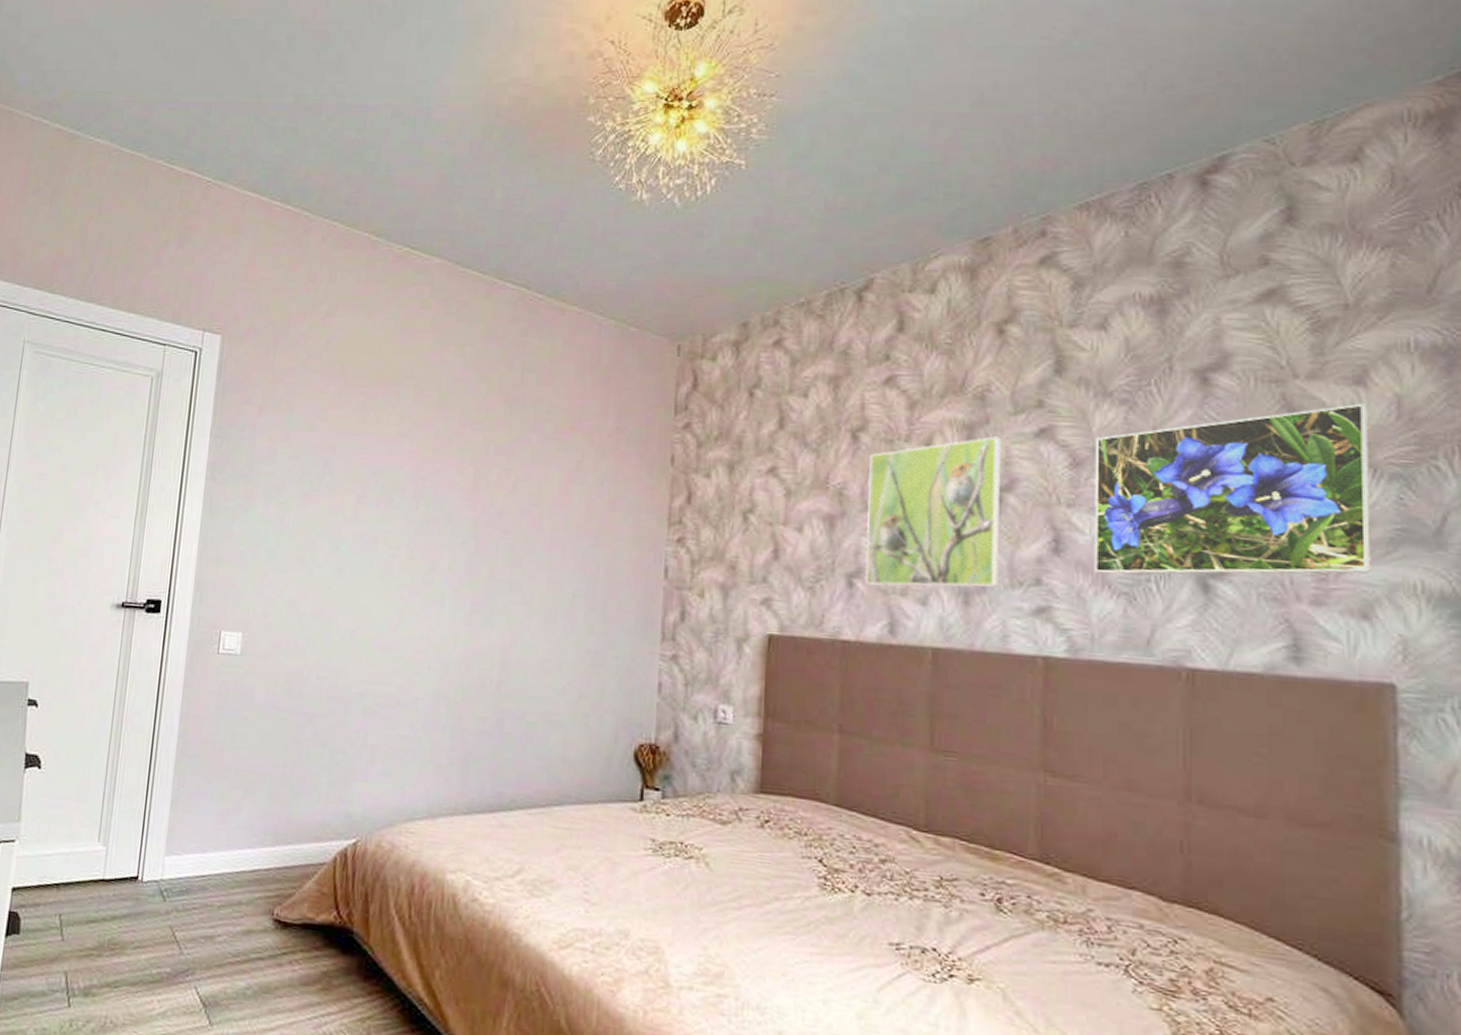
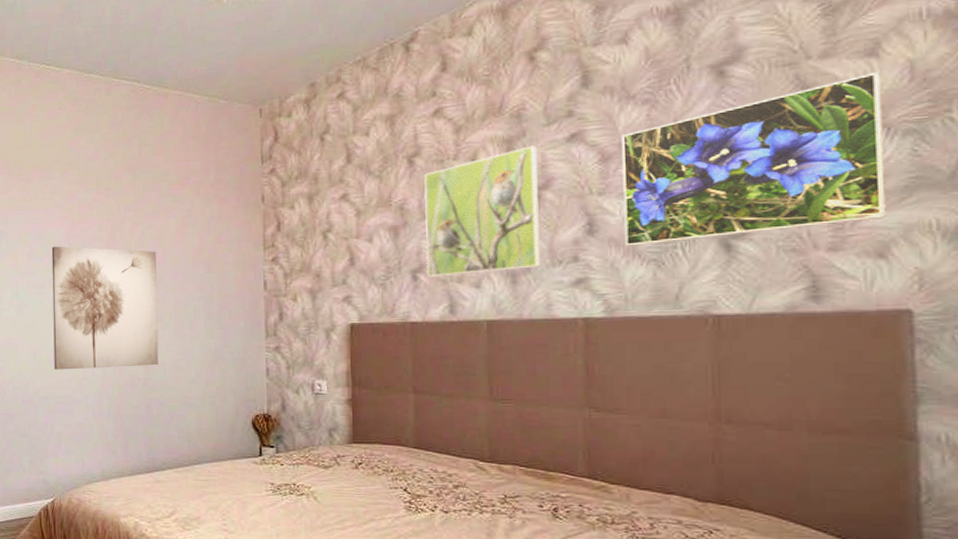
wall art: none [377,488,530,665] -> present [51,246,159,370]

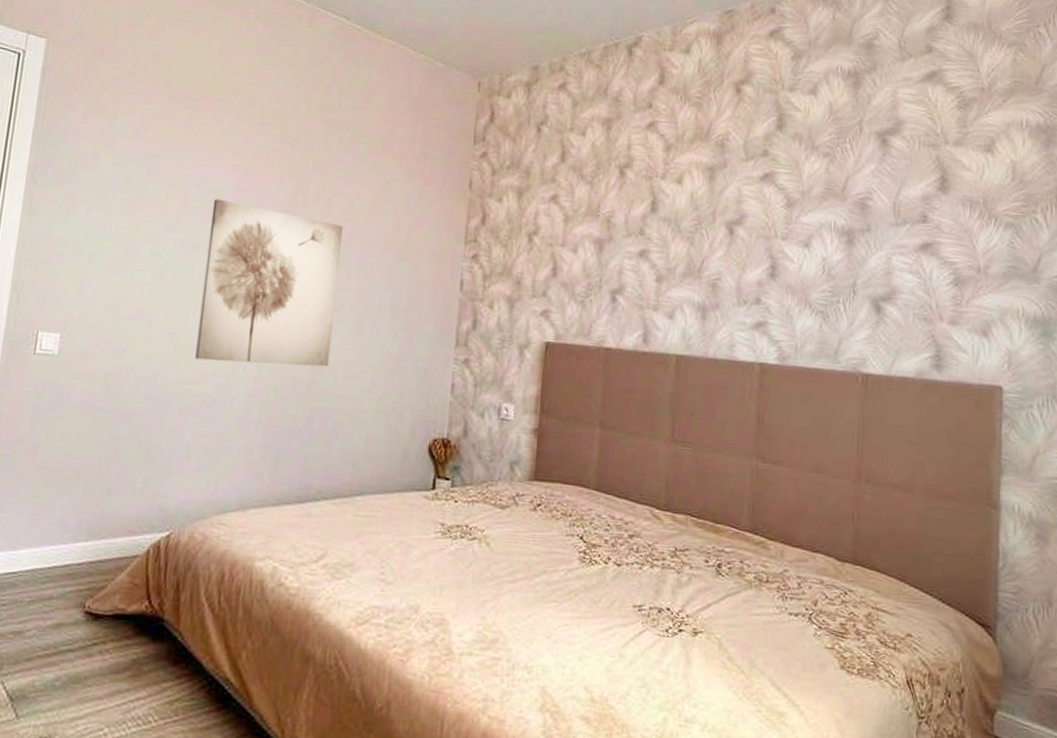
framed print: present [424,145,541,278] -> none [626,178,736,305]
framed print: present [621,72,887,246] -> none [800,167,993,300]

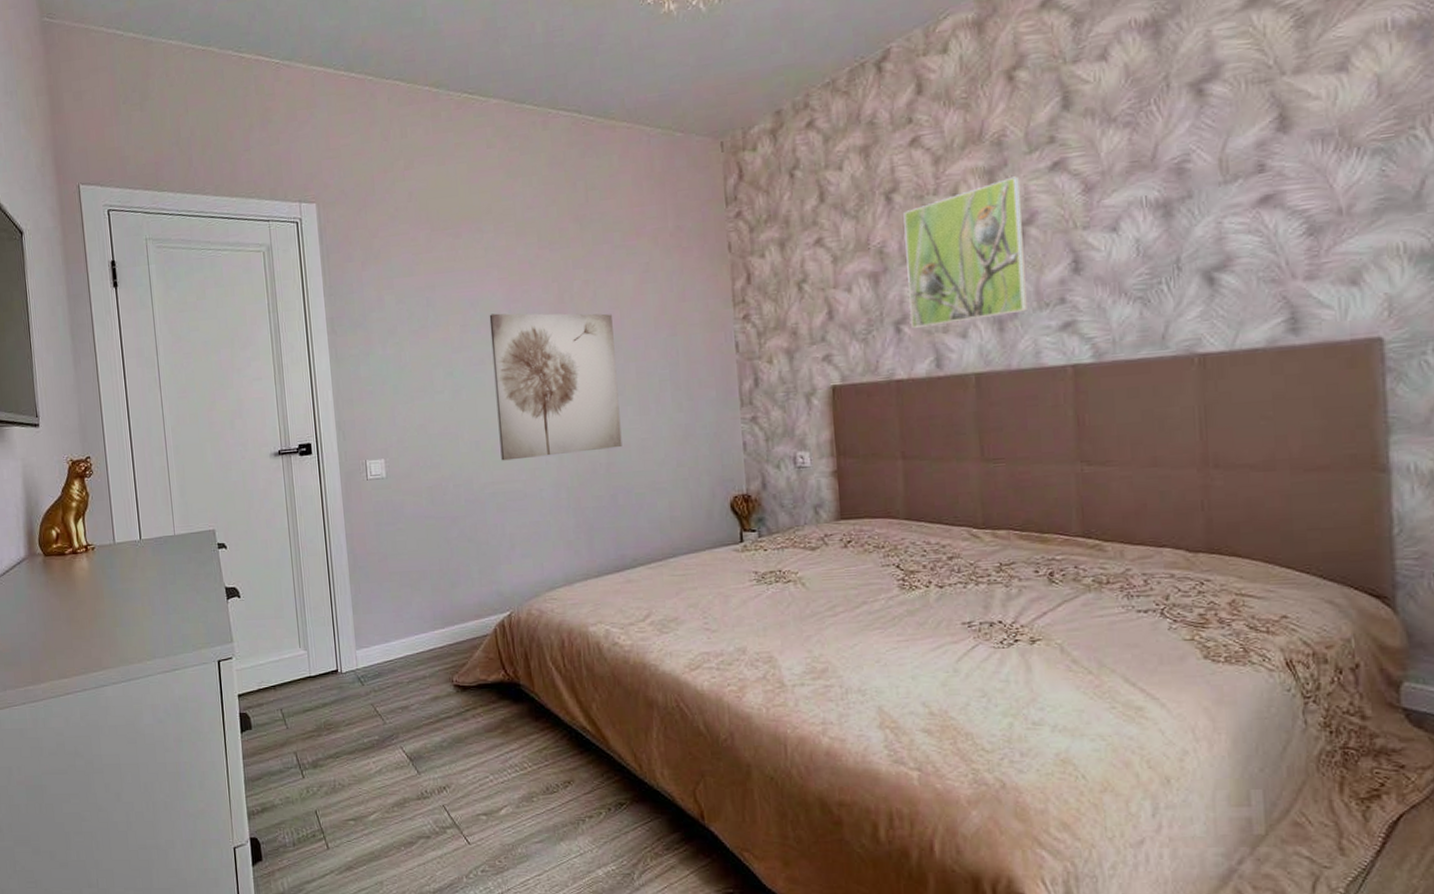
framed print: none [626,178,736,305] -> present [903,176,1028,329]

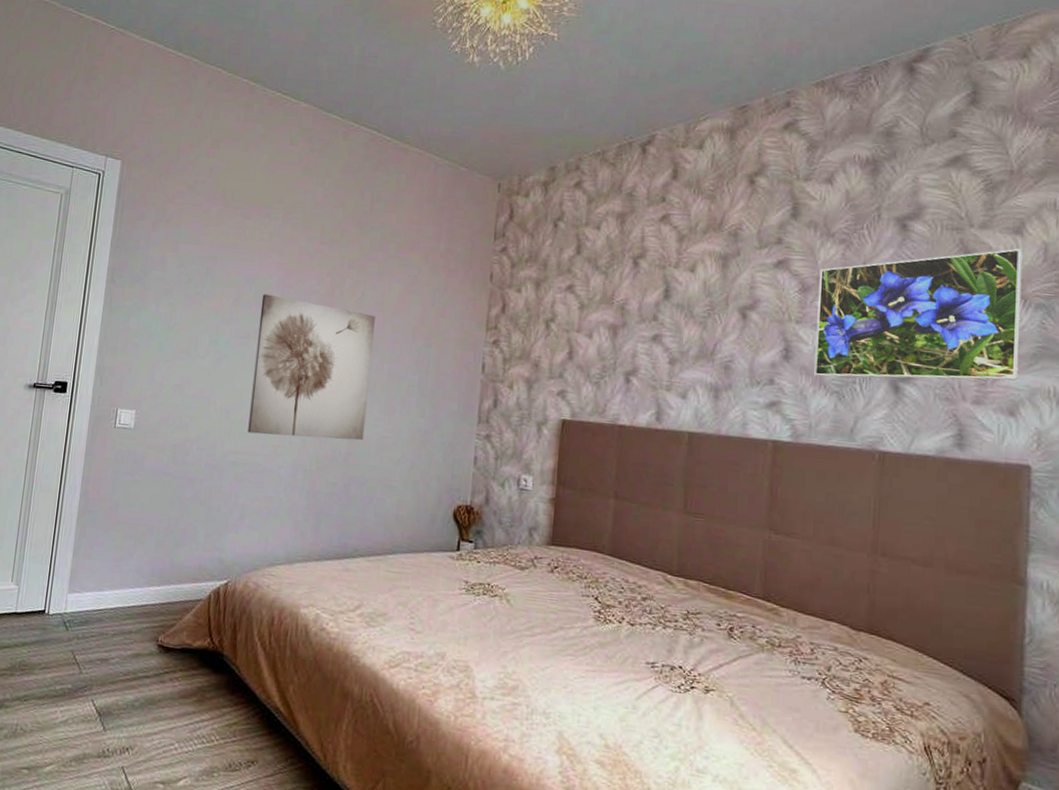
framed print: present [903,176,1028,329] -> none [639,265,749,385]
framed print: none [1104,88,1358,284] -> present [814,248,1023,380]

